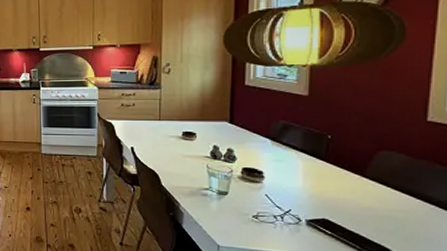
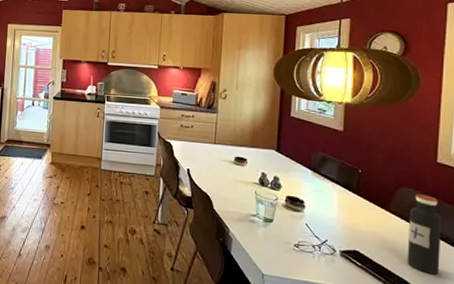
water bottle: none [387,157,432,240] -> present [407,194,442,275]

